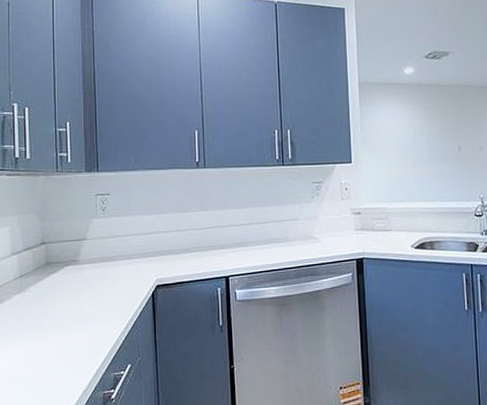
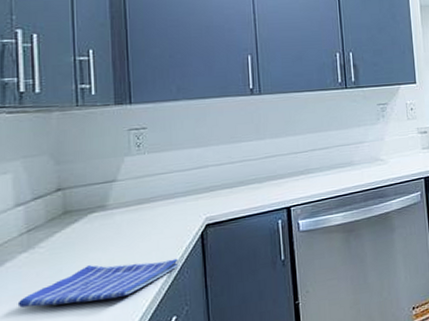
dish towel: none [12,311,134,343] -> present [17,258,179,308]

